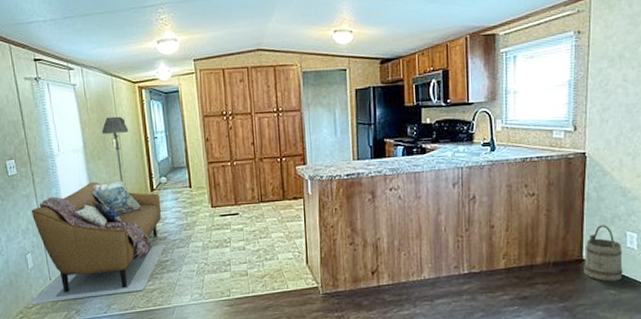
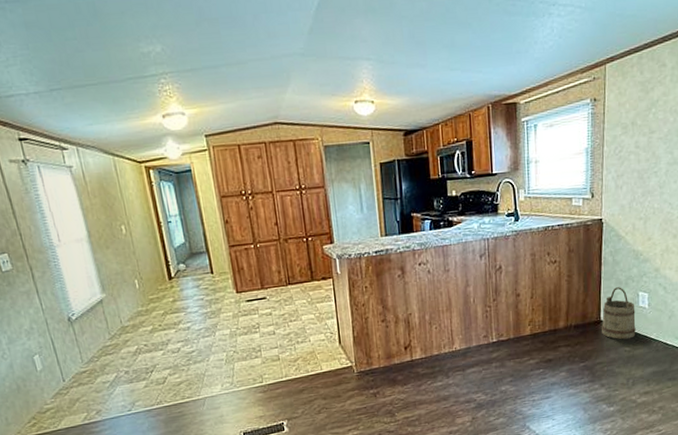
sofa: present [28,180,166,304] -> none [34,269,190,409]
floor lamp: present [101,116,129,182] -> none [107,200,139,272]

